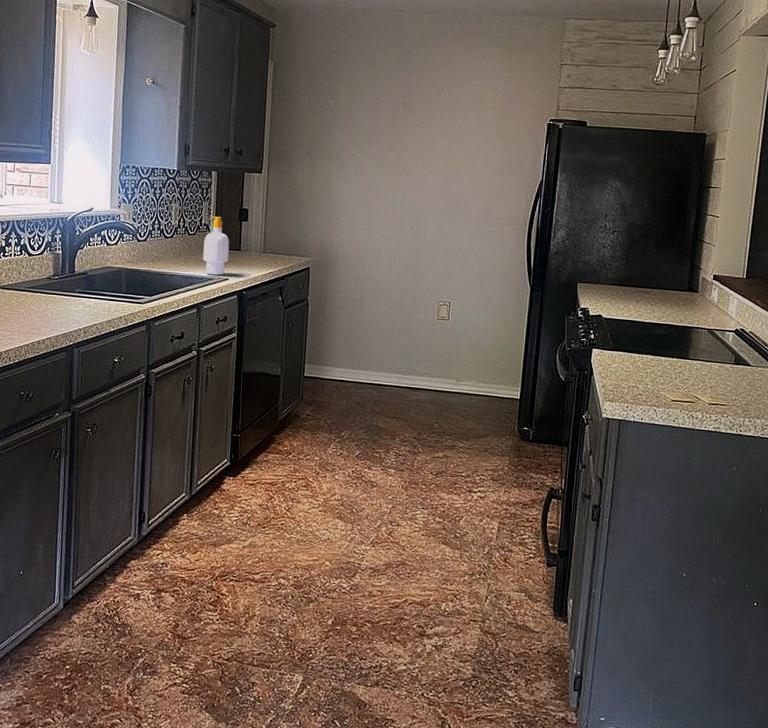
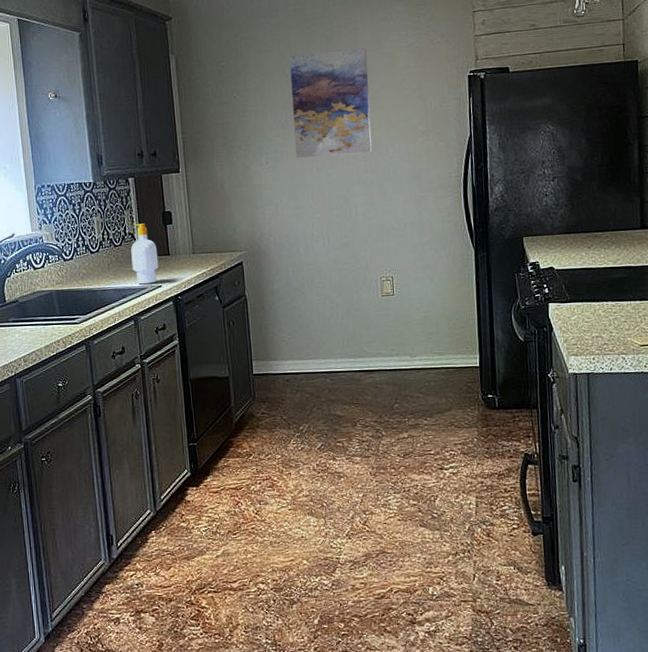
wall art: none [375,78,456,182] -> present [289,48,373,158]

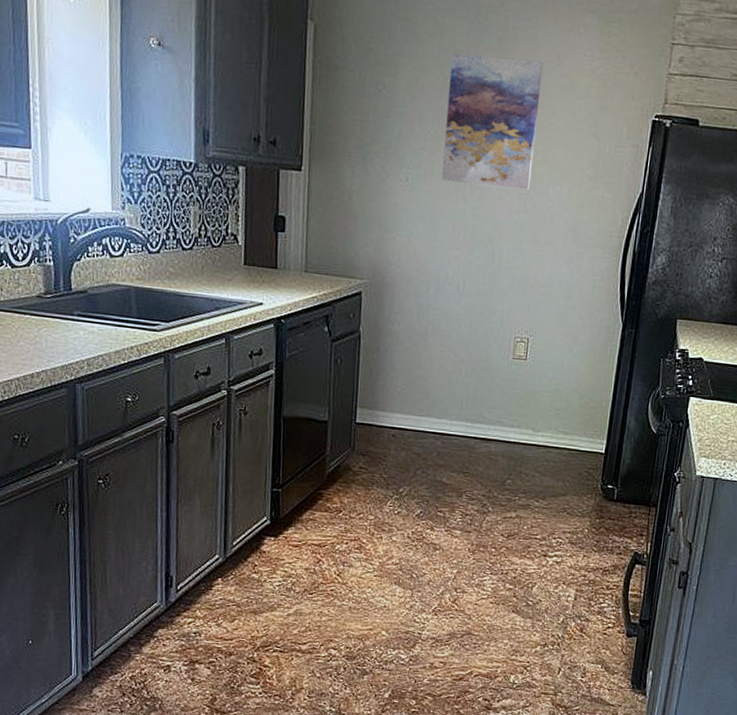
soap bottle: present [131,223,159,285] -> none [230,224,264,299]

